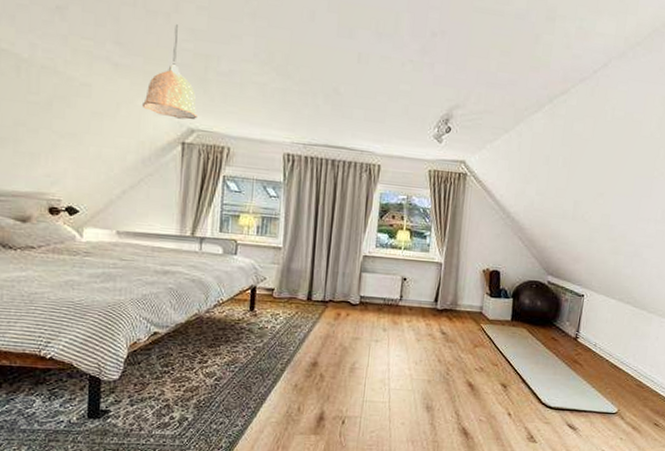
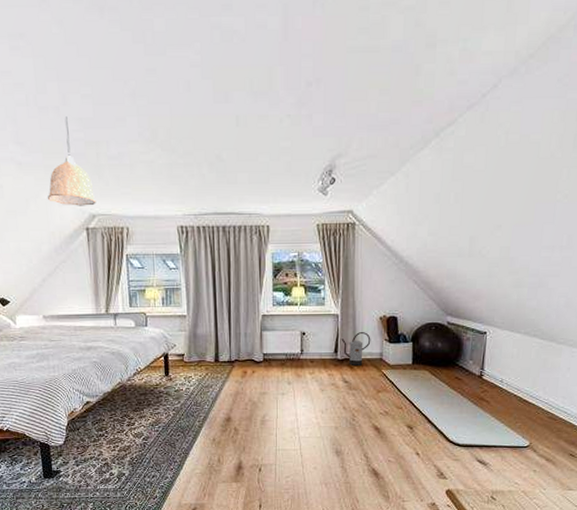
watering can: none [442,283,473,317] -> present [341,332,371,365]

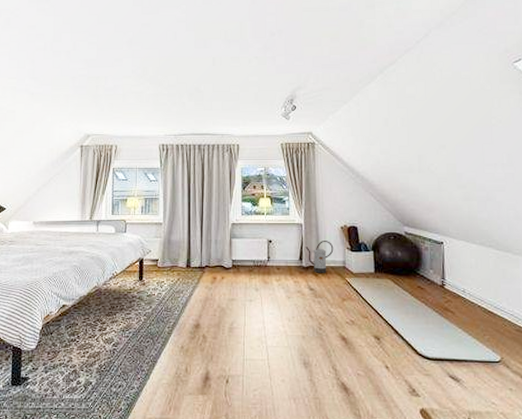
pendant lamp: present [47,116,96,206] -> none [50,58,92,128]

